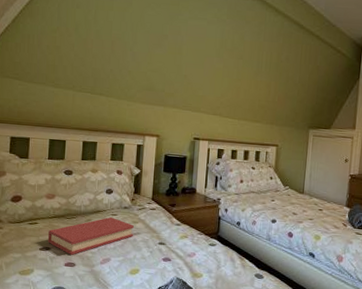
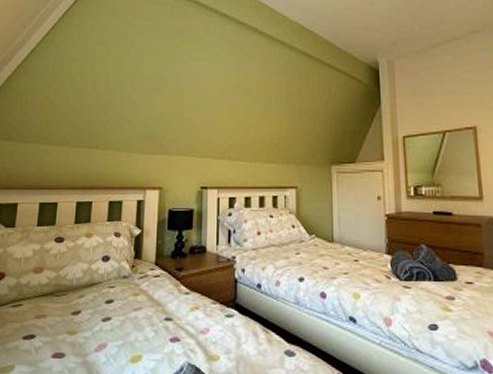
hardback book: present [48,217,134,255] -> none [33,290,134,343]

